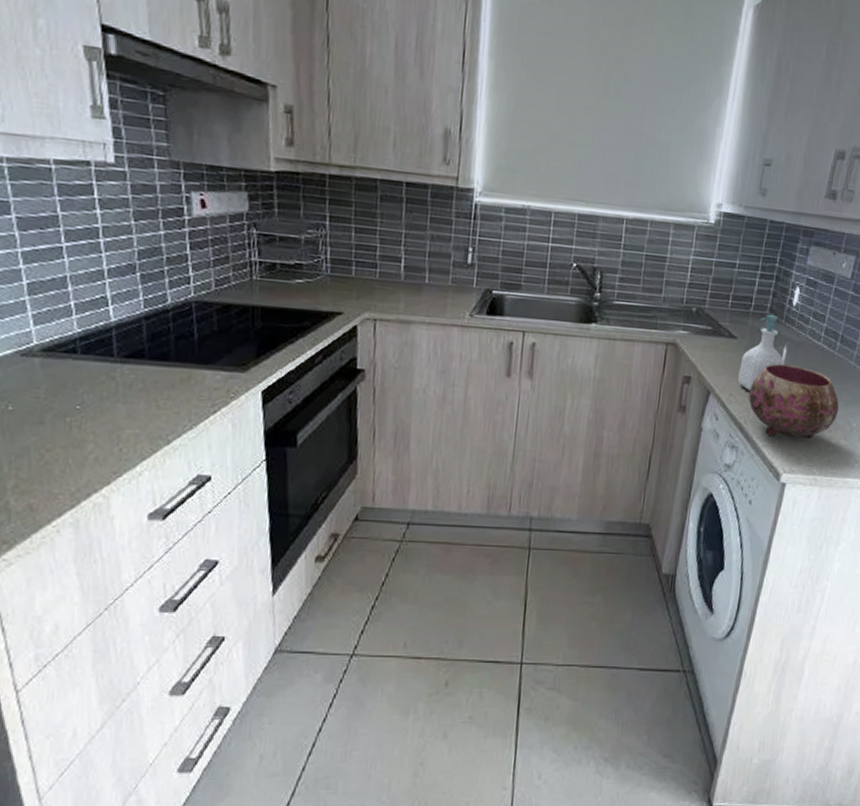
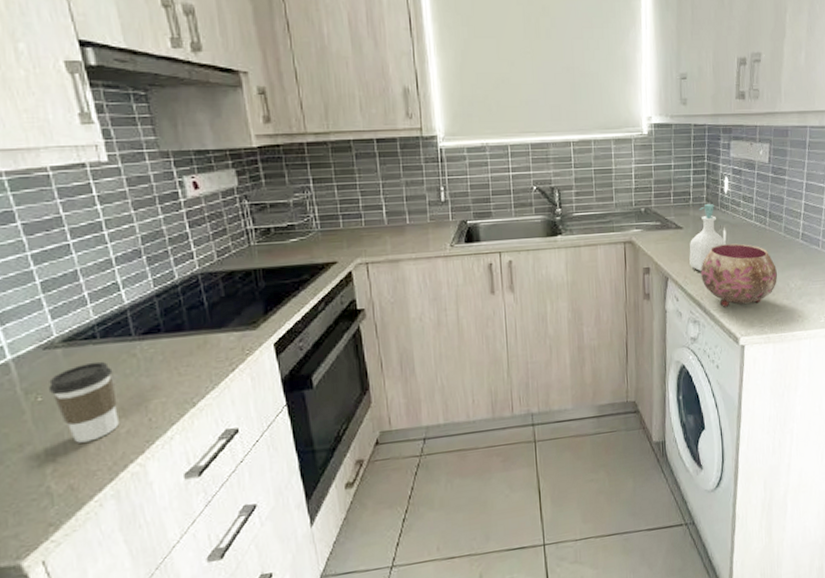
coffee cup: none [22,378,90,462] -> present [49,361,119,443]

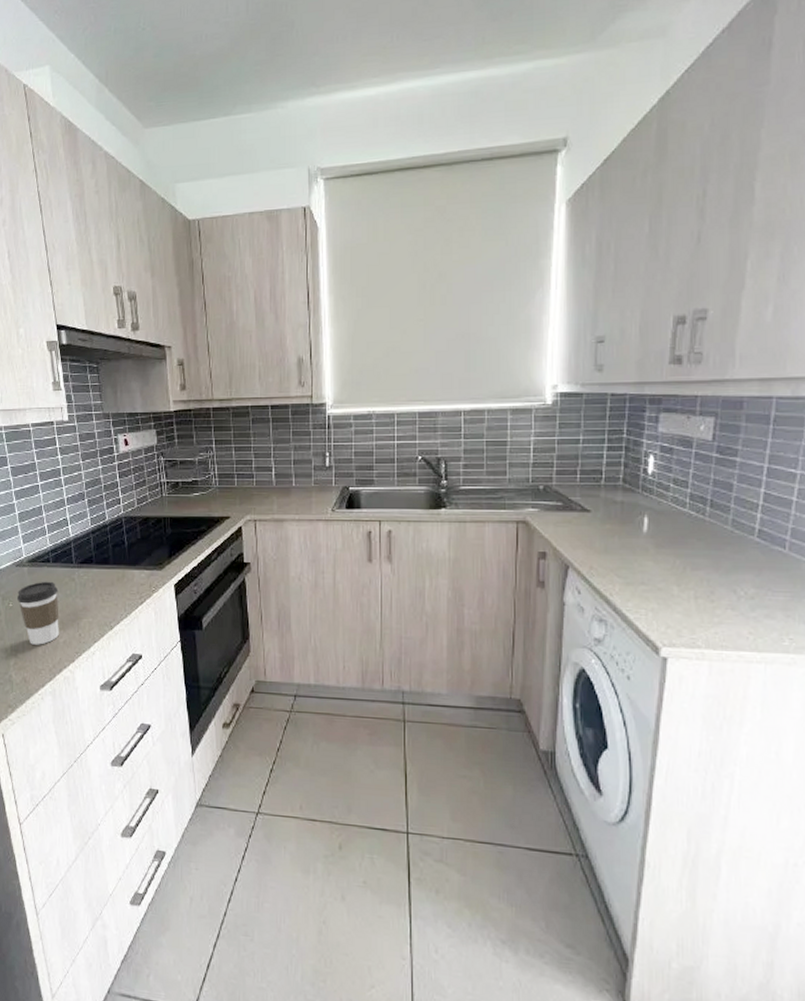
soap bottle: present [689,204,727,272] -> none [597,486,648,564]
bowl: present [701,243,778,307] -> none [612,534,720,610]

